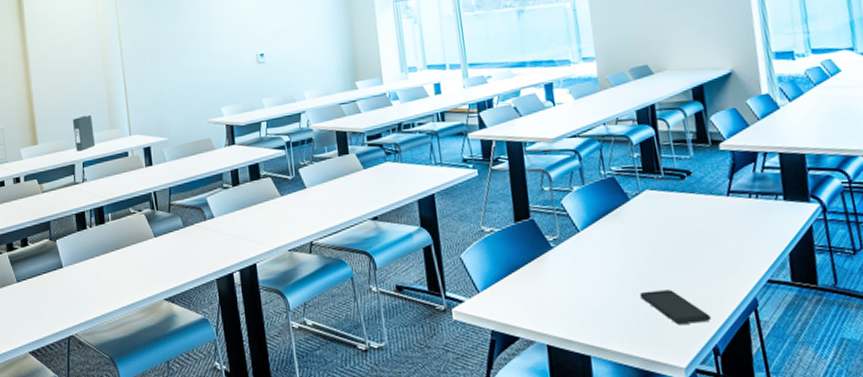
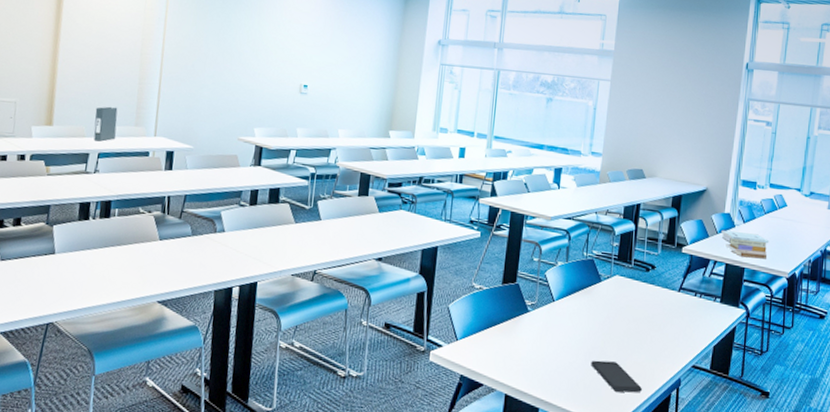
books: none [763,111,830,142] -> present [721,229,770,259]

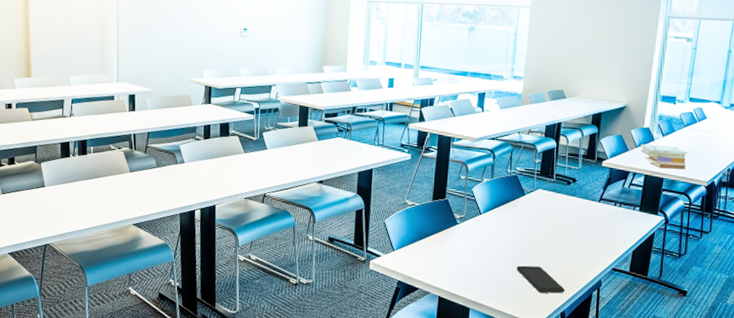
binder: present [93,106,118,142] -> none [65,57,85,89]

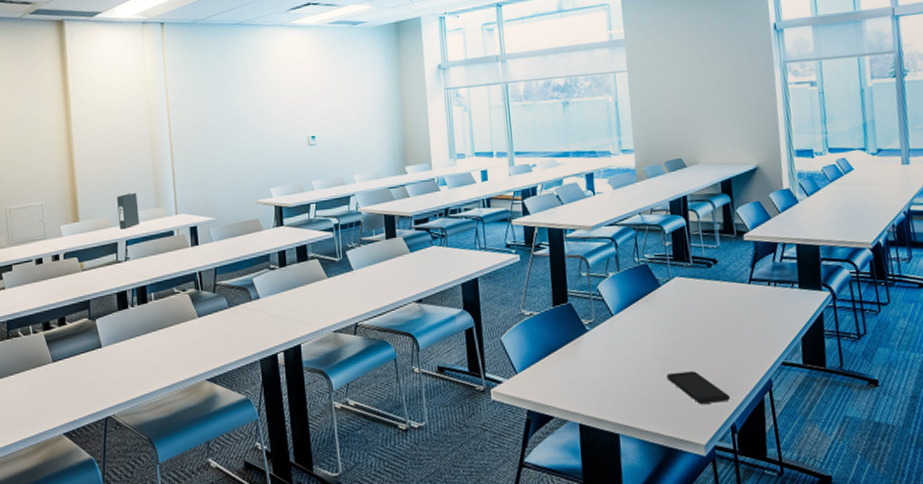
binder: none [65,57,85,89] -> present [116,192,139,229]
books: present [641,143,689,170] -> none [784,206,842,234]

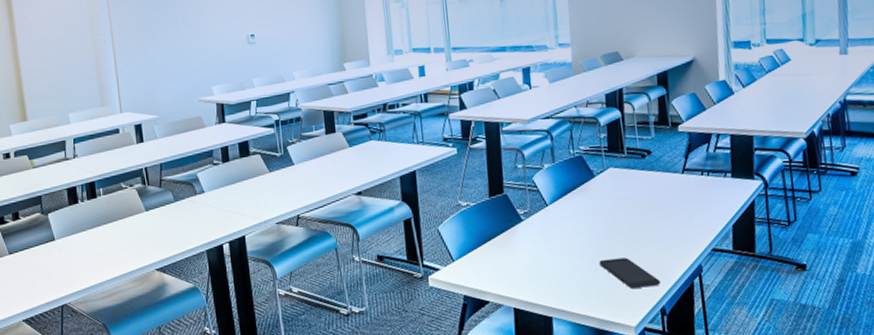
binder: present [116,192,139,229] -> none [62,92,85,128]

